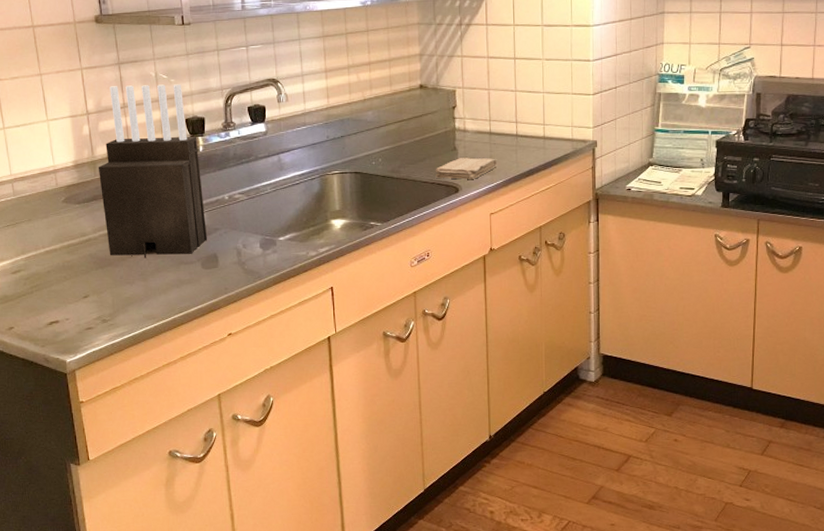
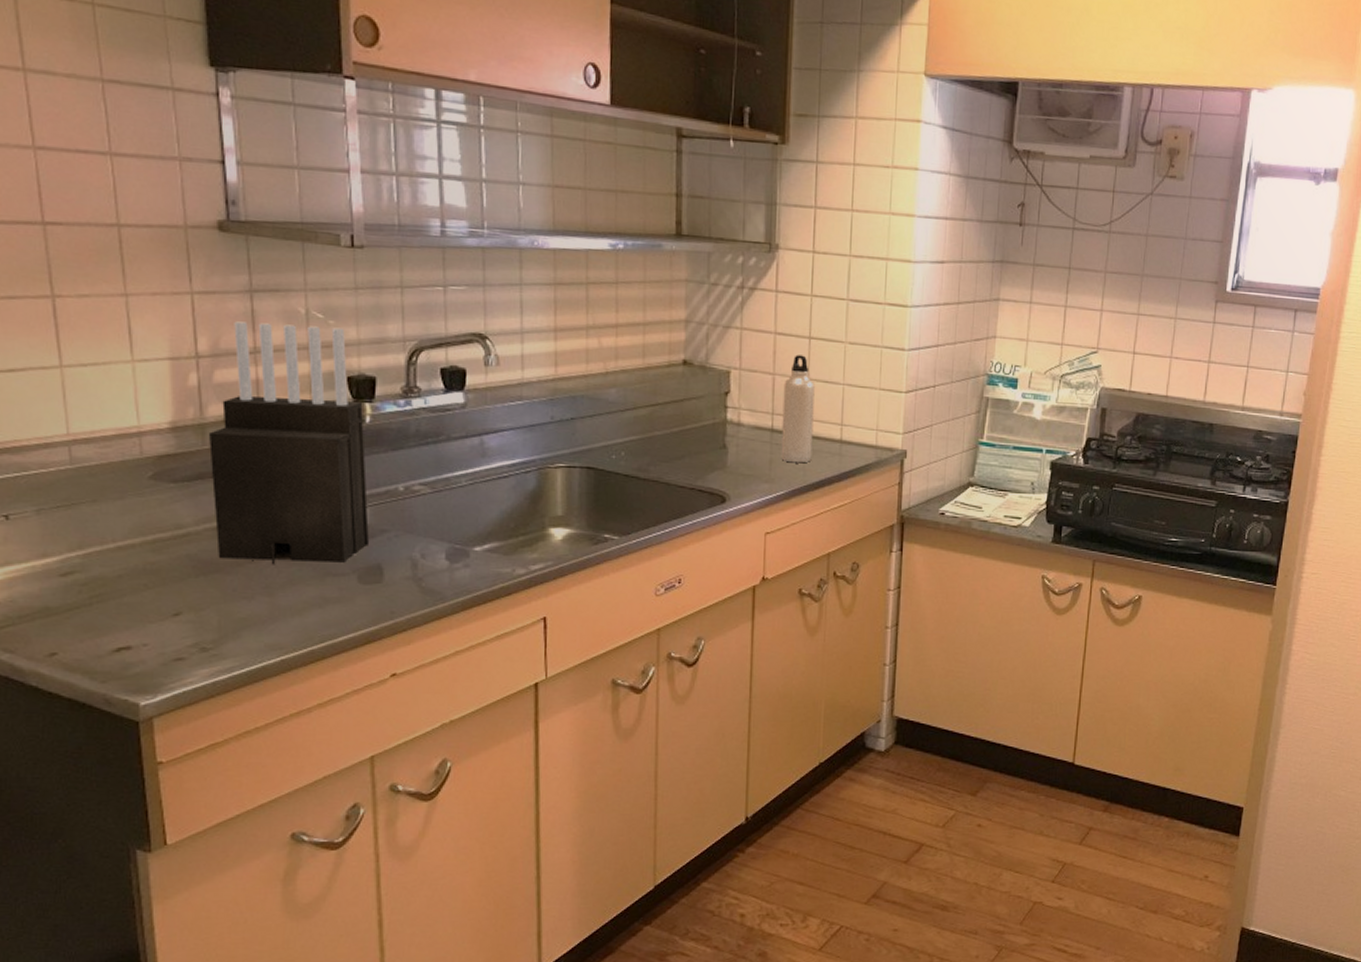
washcloth: present [435,157,496,179] -> none [696,459,778,487]
water bottle: none [497,72,522,158] -> present [781,355,815,464]

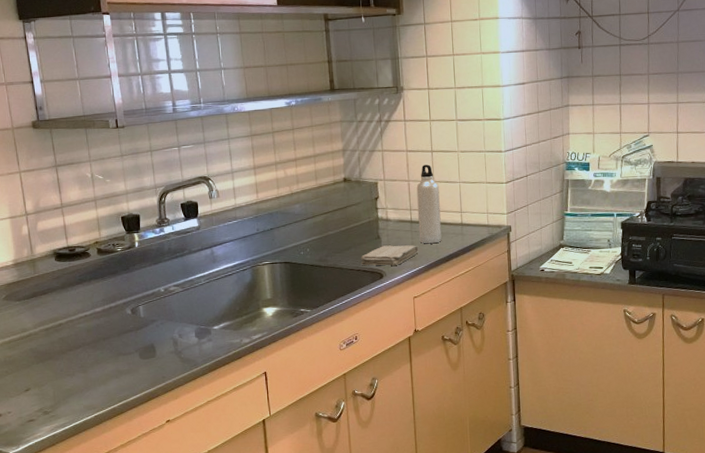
knife block: present [208,321,370,565] -> none [37,184,145,351]
washcloth: none [696,459,778,487] -> present [360,245,418,266]

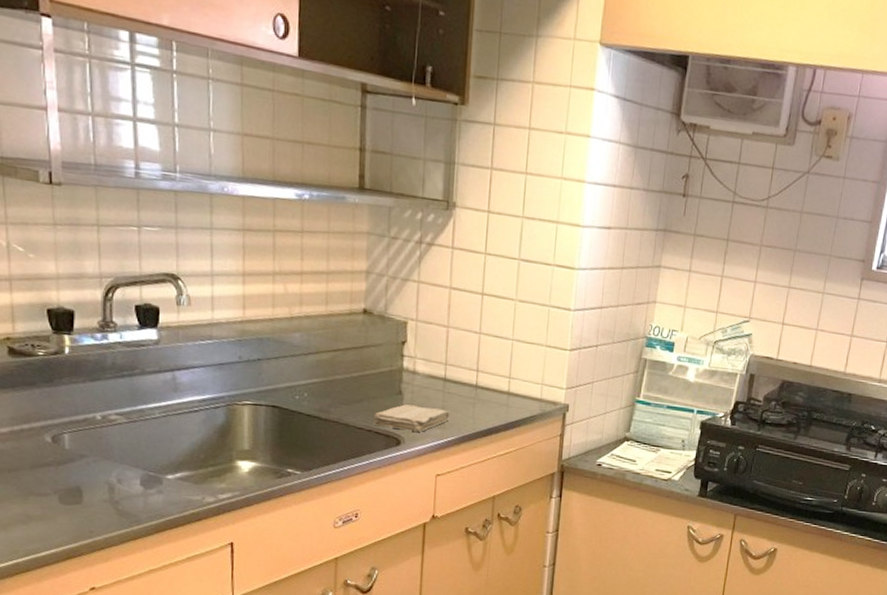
water bottle: present [416,164,442,244] -> none [452,309,486,412]

